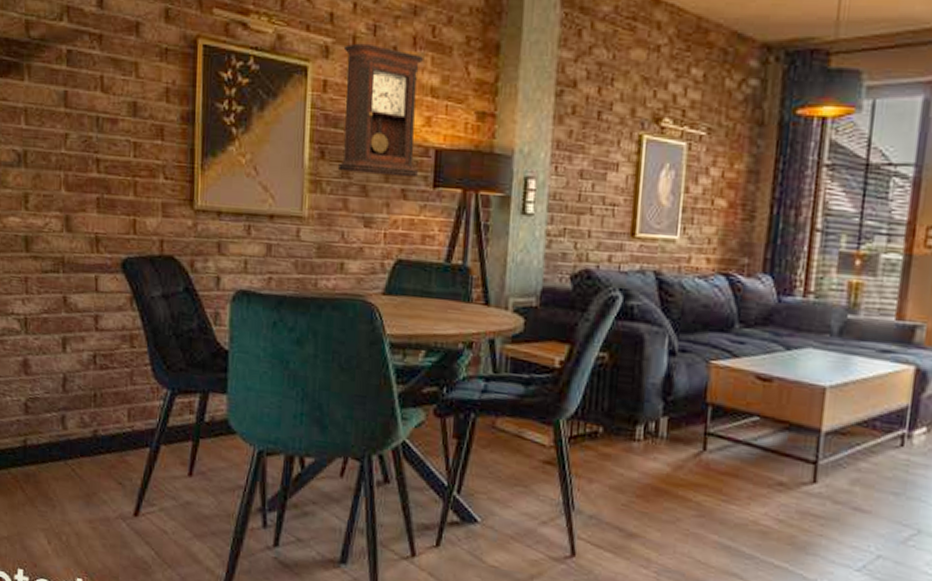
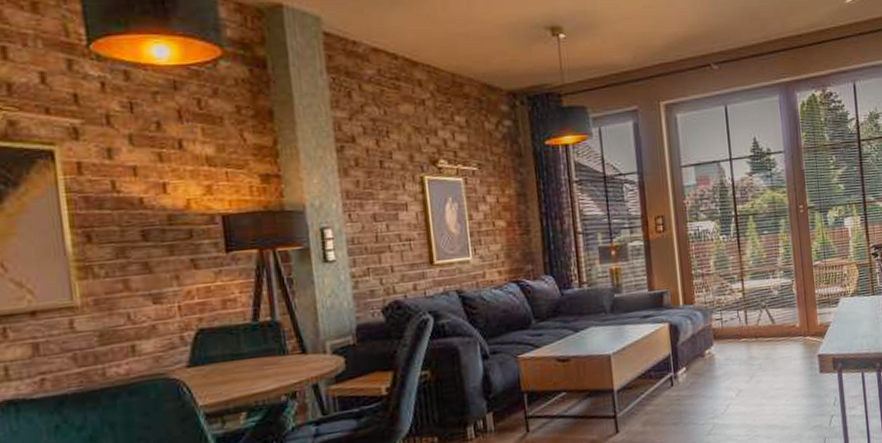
pendulum clock: present [338,43,423,178] -> none [95,121,208,252]

